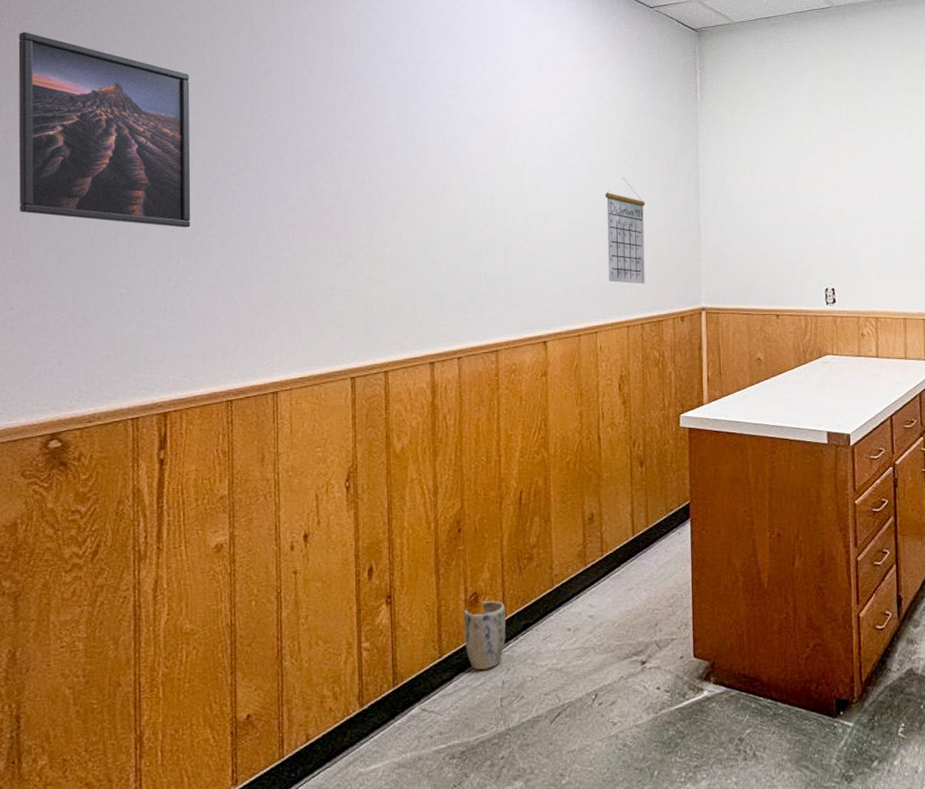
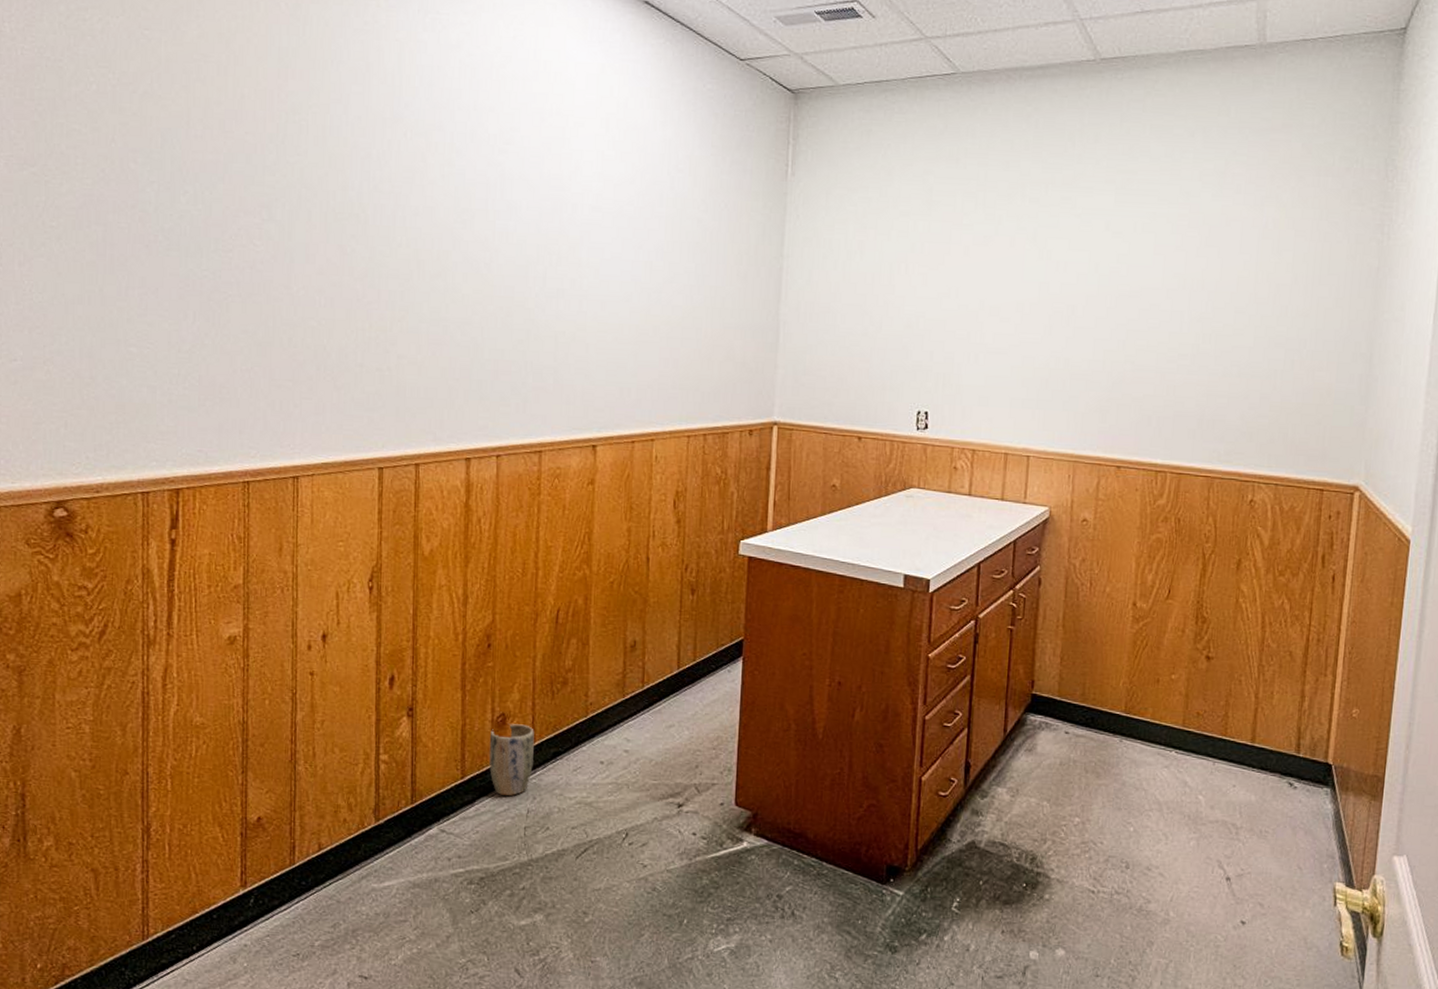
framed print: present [18,32,191,228] -> none [20,41,210,284]
calendar: present [605,178,646,284] -> none [670,263,719,389]

